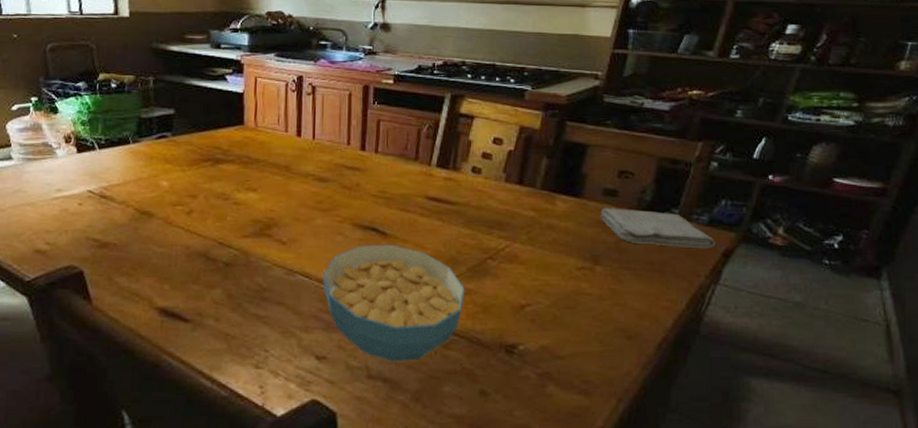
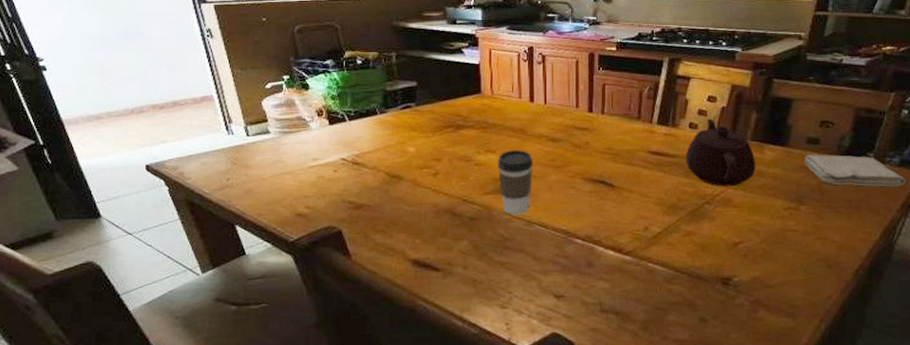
coffee cup: none [257,189,298,262] -> present [497,150,533,215]
cereal bowl: present [323,244,466,362] -> none [558,195,686,297]
teapot: none [467,163,546,241] -> present [685,118,756,187]

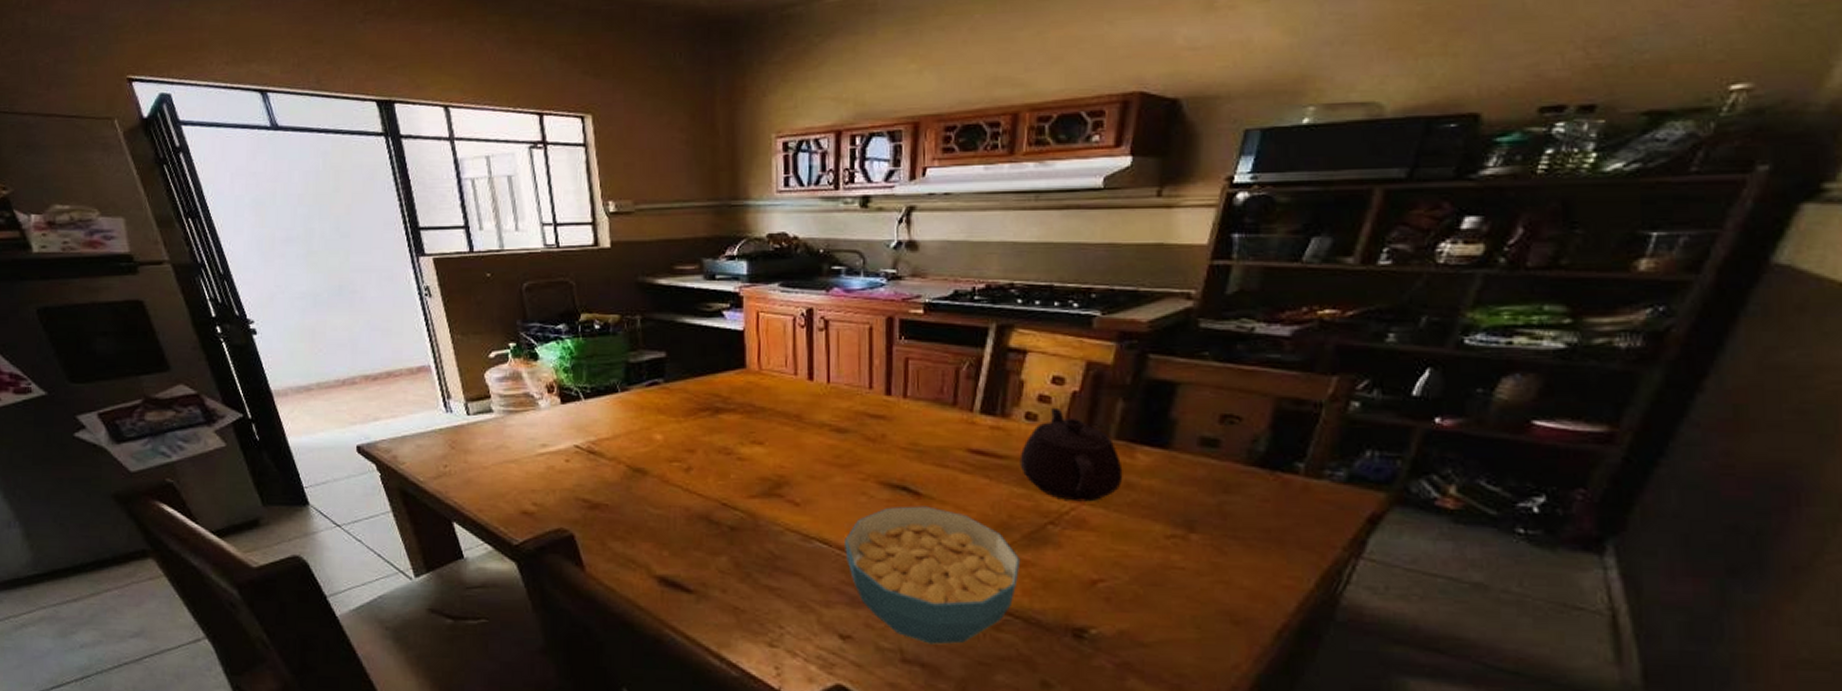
coffee cup: present [497,150,533,215] -> none [765,442,813,527]
cereal bowl: none [558,195,686,297] -> present [845,506,1021,645]
washcloth: present [804,154,906,187] -> none [1195,461,1357,514]

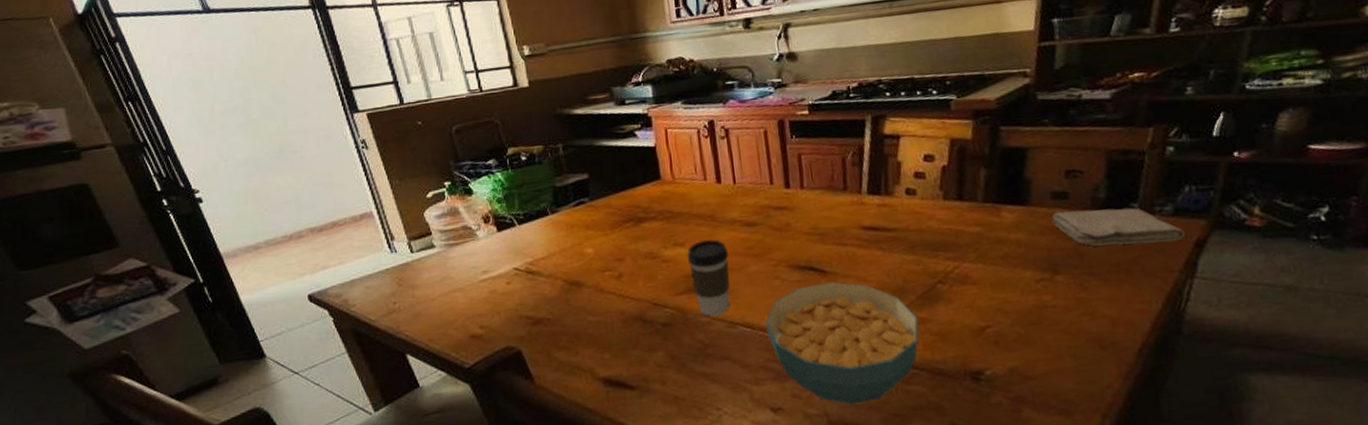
coffee cup: none [765,442,813,527] -> present [687,239,730,317]
teapot: present [1019,407,1123,502] -> none [905,181,994,261]
washcloth: none [1195,461,1357,514] -> present [1052,208,1186,246]

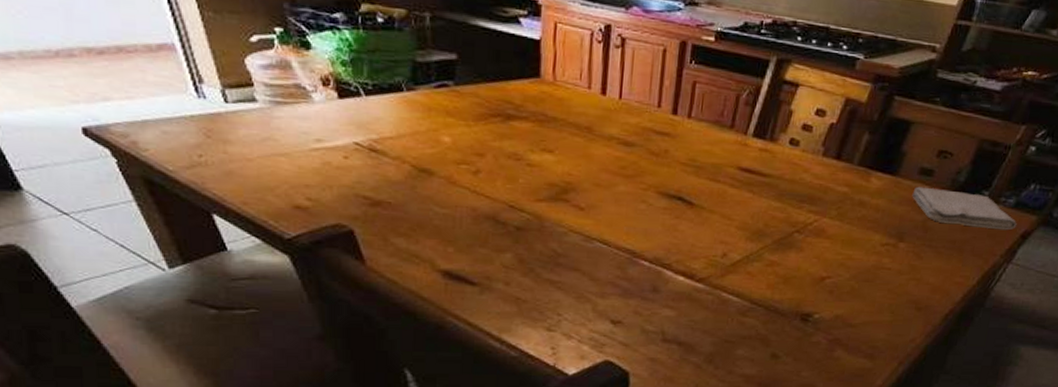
coffee cup: present [687,239,730,317] -> none [554,151,600,229]
cereal bowl: present [765,281,919,405] -> none [622,214,769,327]

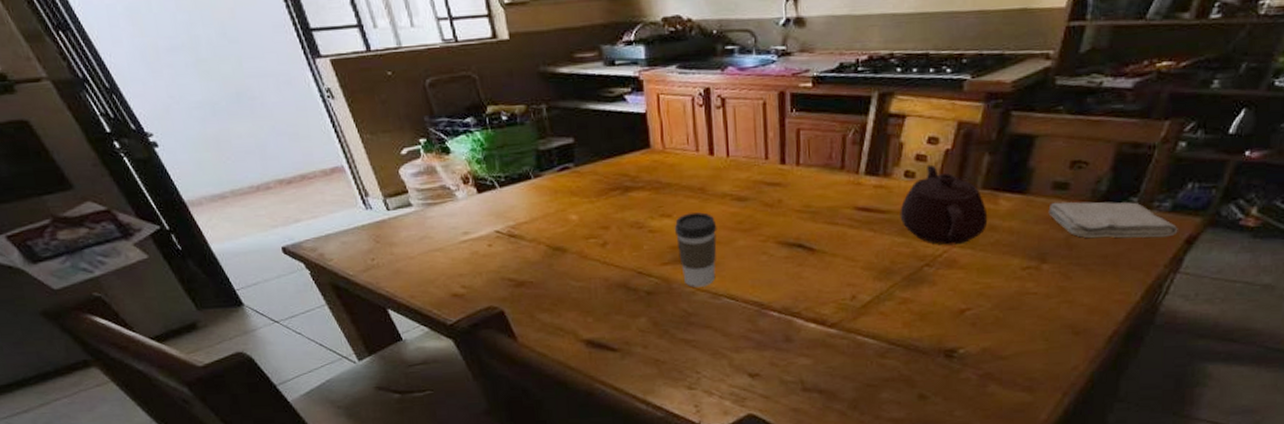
coffee cup: none [554,151,600,229] -> present [674,212,717,287]
teapot: none [779,135,859,216] -> present [900,164,988,245]

